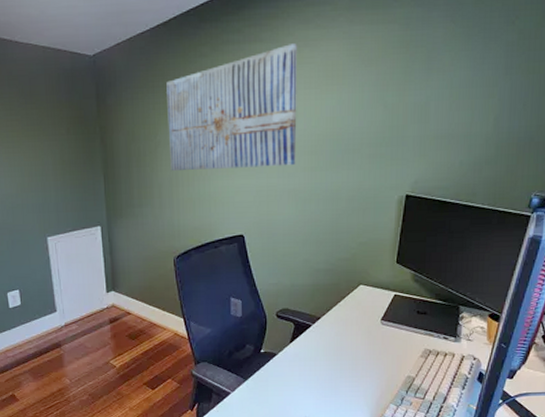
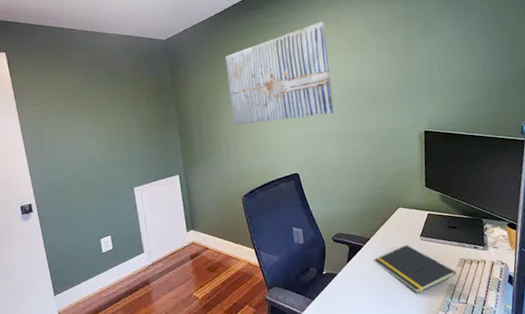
notepad: none [322,328,418,384] -> present [374,245,457,294]

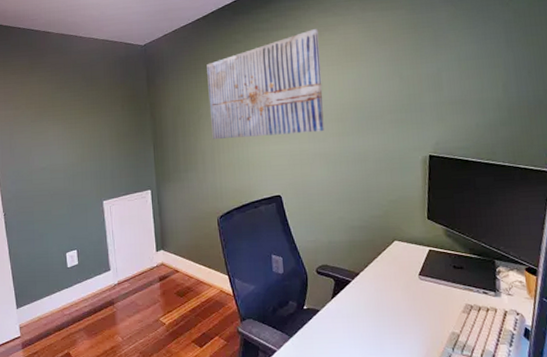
notepad: present [374,245,457,294] -> none [363,284,461,341]

